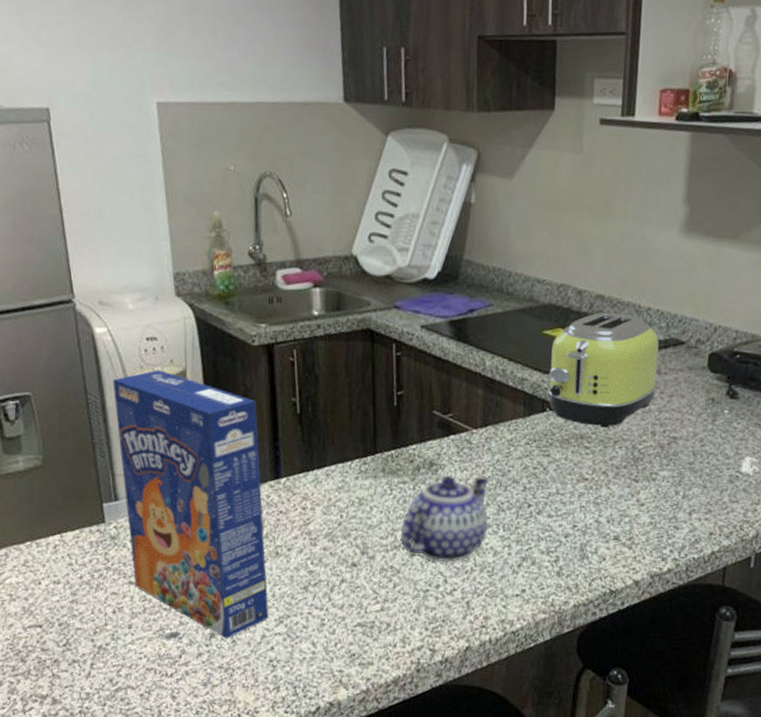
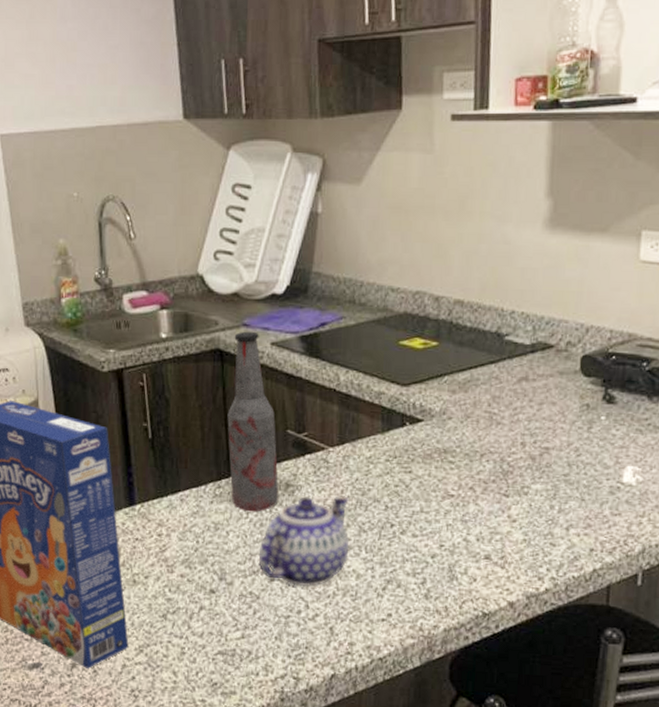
bottle: none [375,313,423,489] -> present [227,331,279,512]
toaster: present [547,312,660,428] -> none [406,318,526,441]

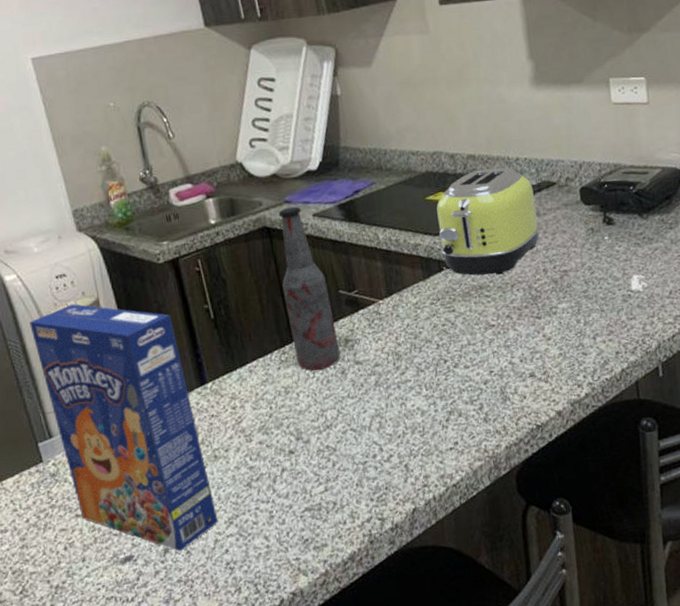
teapot: present [258,496,349,587] -> none [329,341,412,433]
toaster: none [406,318,526,441] -> present [436,167,540,276]

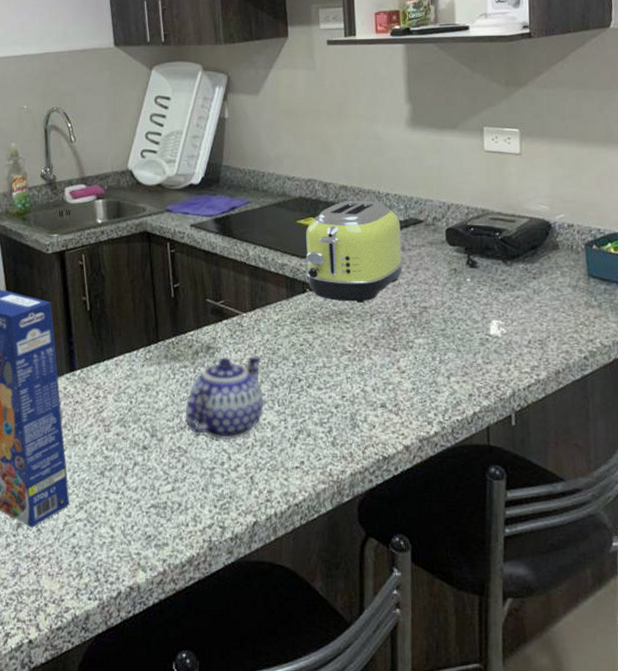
bottle: present [278,206,341,372] -> none [155,216,201,373]
teapot: none [329,341,412,433] -> present [185,355,264,440]

